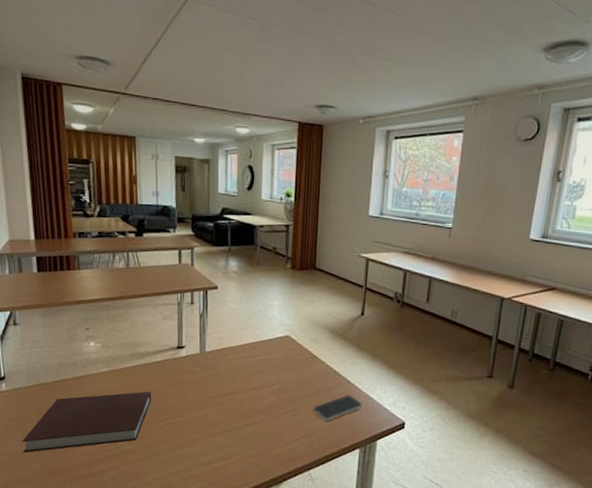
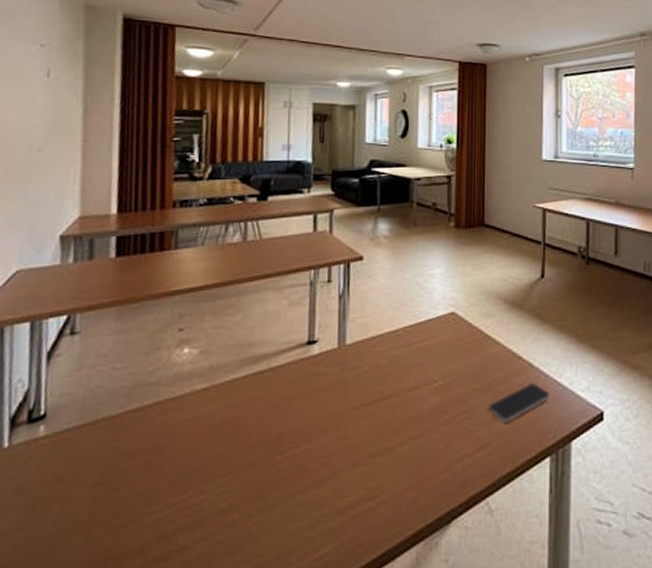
notebook: present [22,391,152,453] -> none [59,410,268,534]

